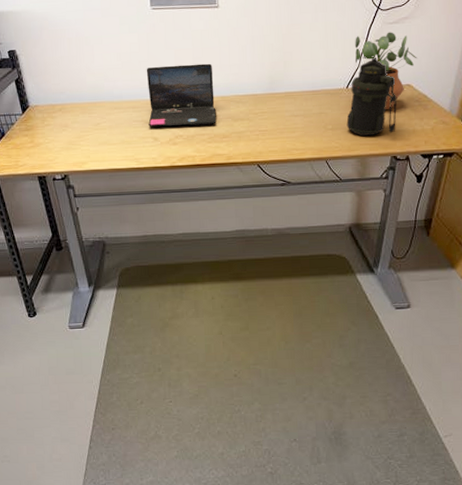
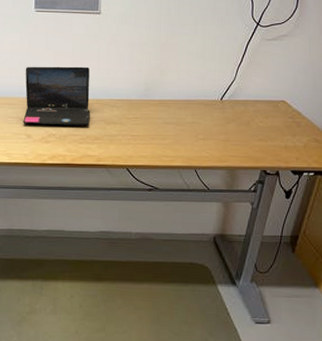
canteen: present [346,55,397,137] -> none [218,69,271,149]
potted plant: present [355,32,417,111] -> none [232,48,294,125]

